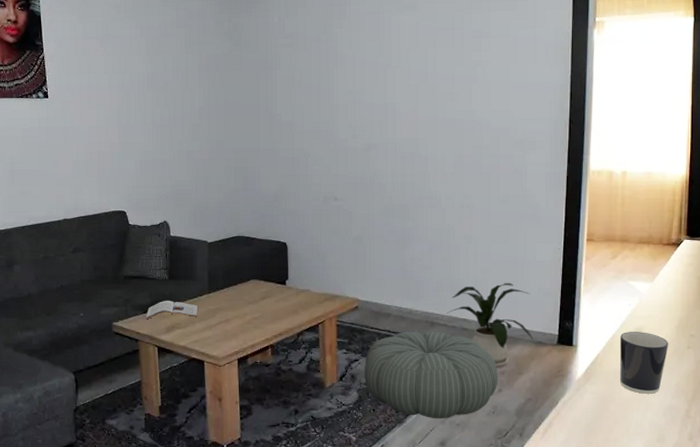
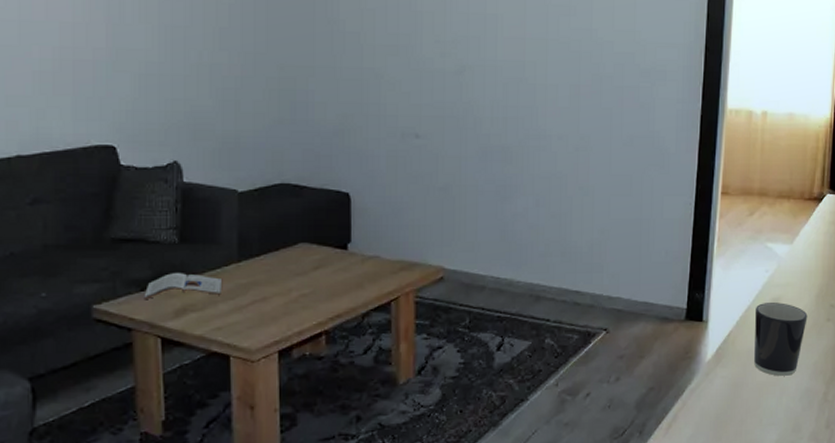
pouf: present [364,331,498,418] -> none [450,307,615,418]
house plant: present [446,283,534,369] -> none [555,246,658,352]

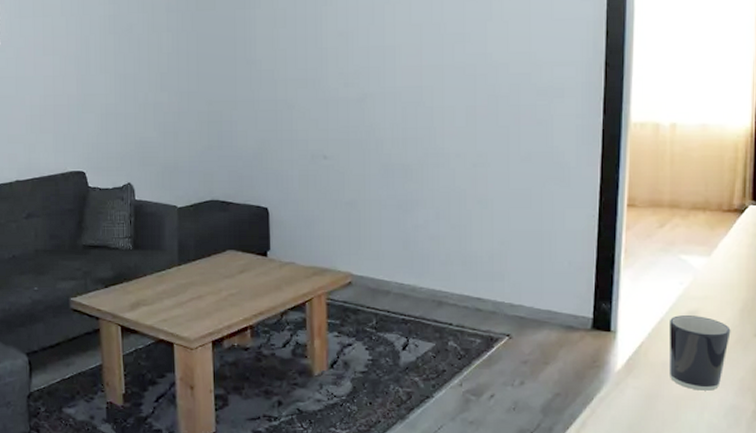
magazine: present [144,273,223,300] -> none [107,274,167,295]

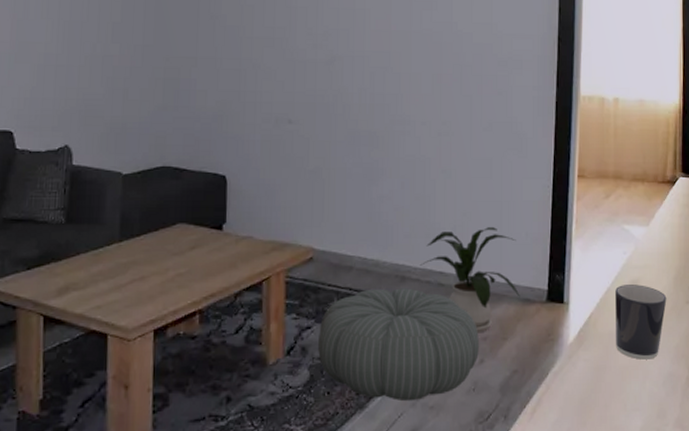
pouf: none [359,312,519,415] -> present [318,288,479,401]
house plant: none [456,256,563,357] -> present [419,227,520,334]

